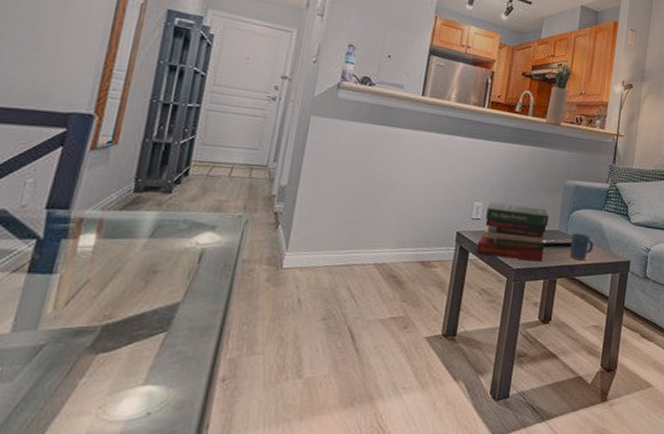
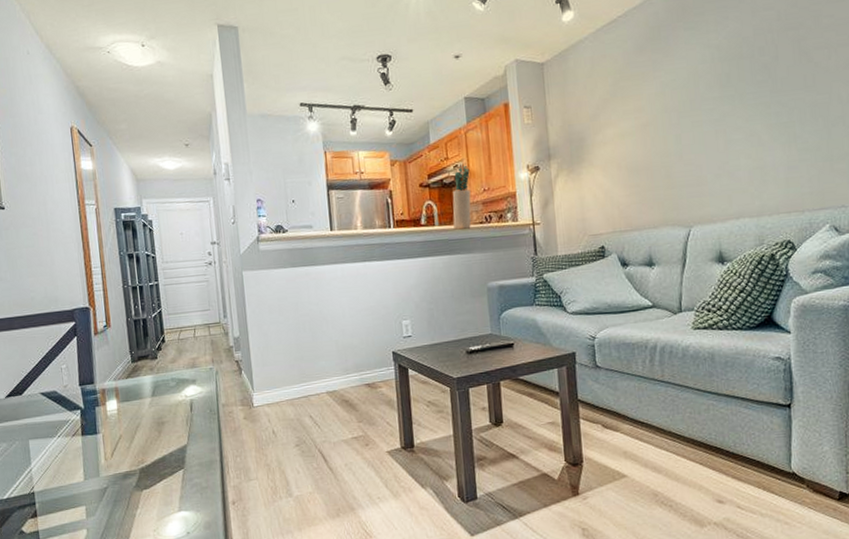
books: present [476,202,549,262] -> none [414,314,482,370]
mug: present [569,233,594,261] -> none [506,332,532,360]

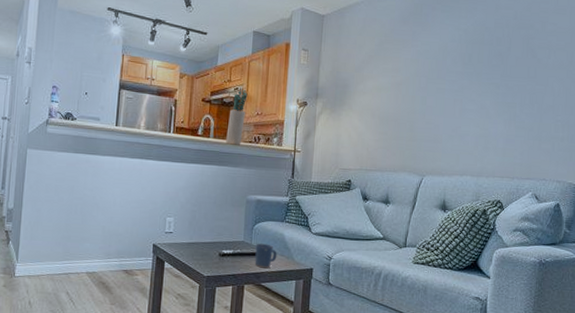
mug: none [506,332,532,360] -> present [254,243,277,268]

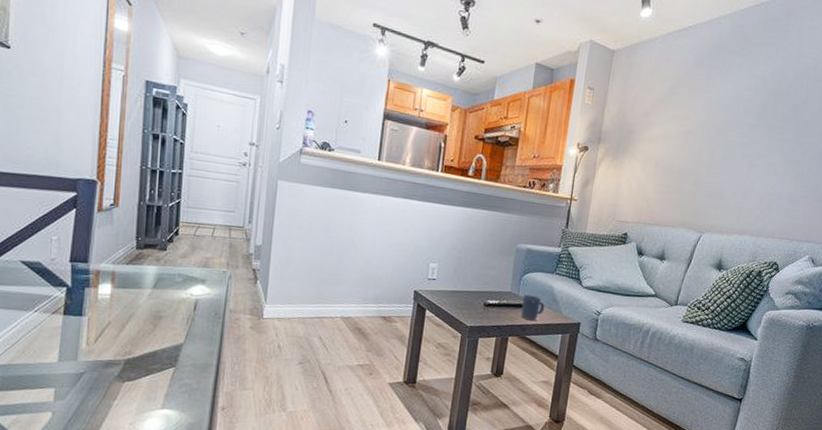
vase: present [226,87,248,146] -> none [498,125,525,191]

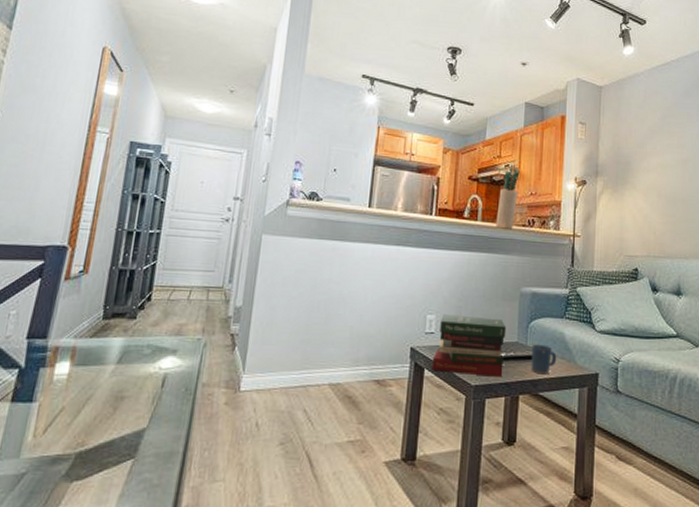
books: none [432,263,502,321] -> present [432,314,507,377]
vase: none [498,125,525,191] -> present [496,163,520,231]

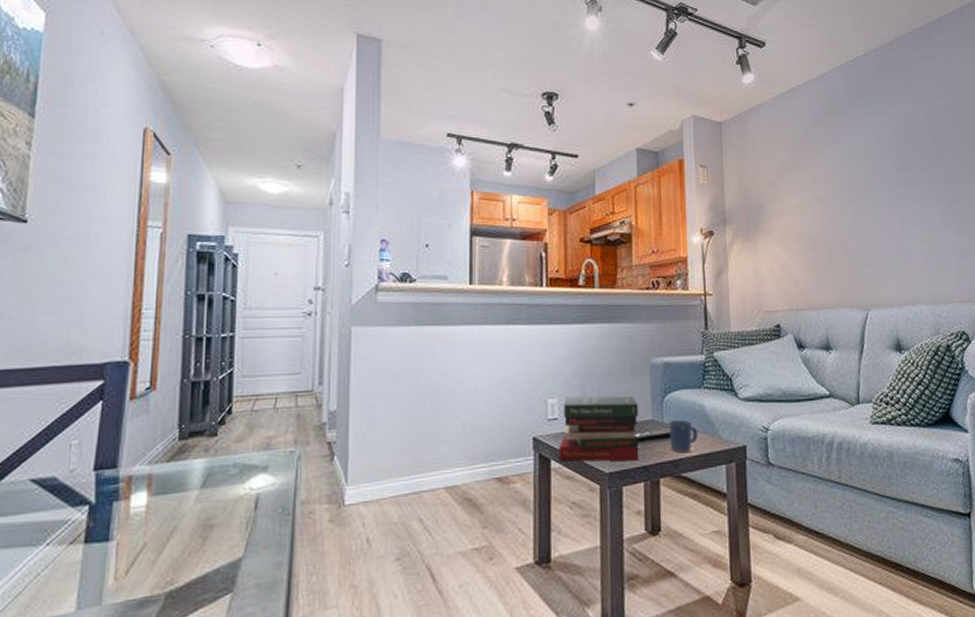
vase: present [496,163,520,231] -> none [615,219,638,296]

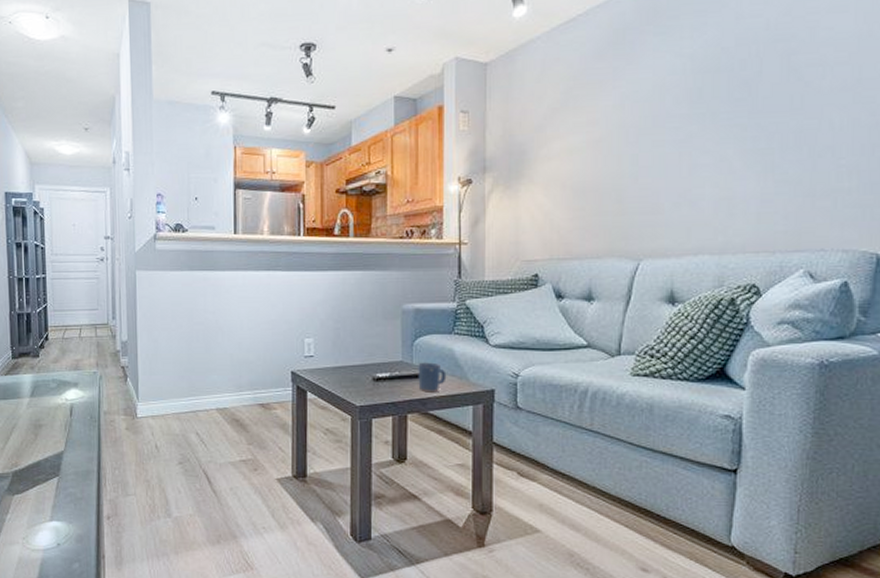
books: present [558,395,639,462] -> none [314,337,389,397]

